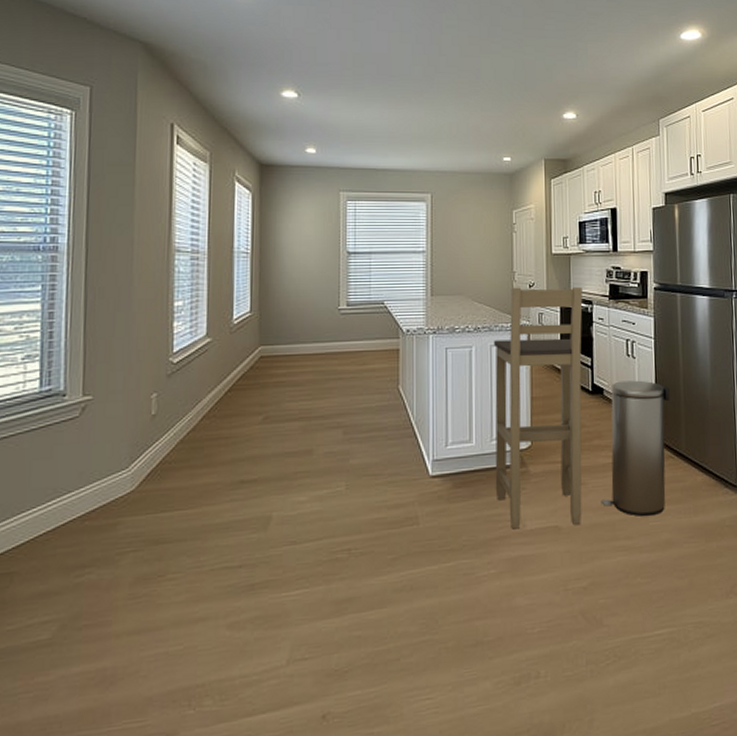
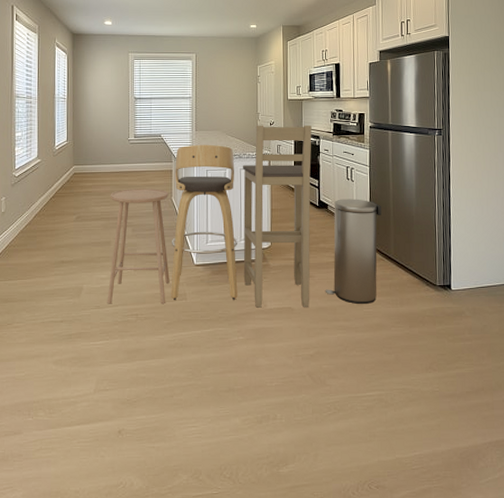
stool: none [306,374,395,538] -> present [107,188,170,304]
bar stool: none [397,313,488,527] -> present [171,144,238,301]

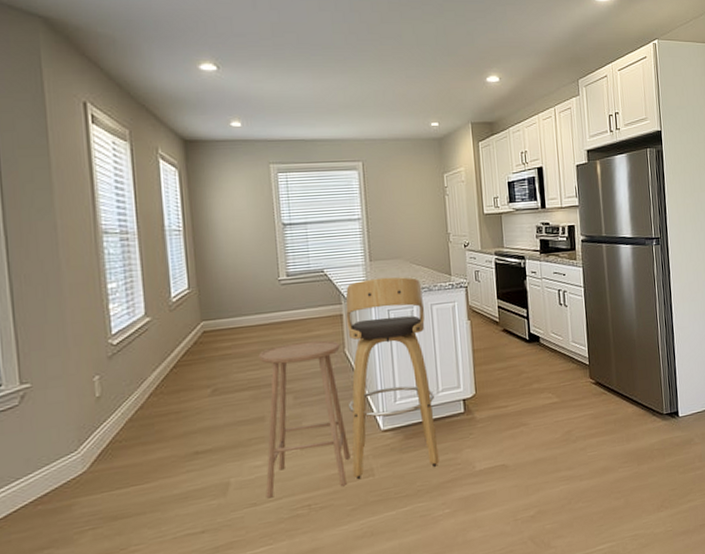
bar stool: present [243,125,312,308] -> none [434,243,527,472]
pedal bin: present [325,199,381,304] -> none [542,326,601,449]

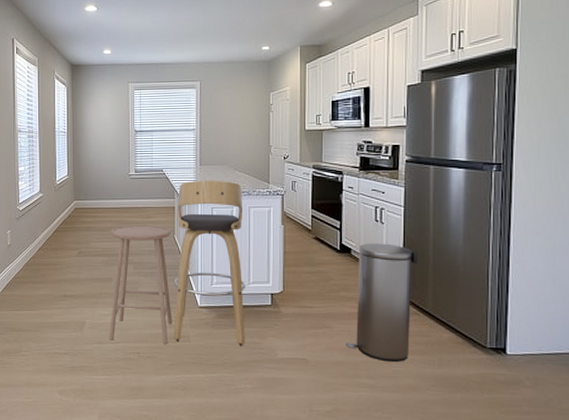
pedal bin: none [542,326,601,449] -> present [345,243,418,362]

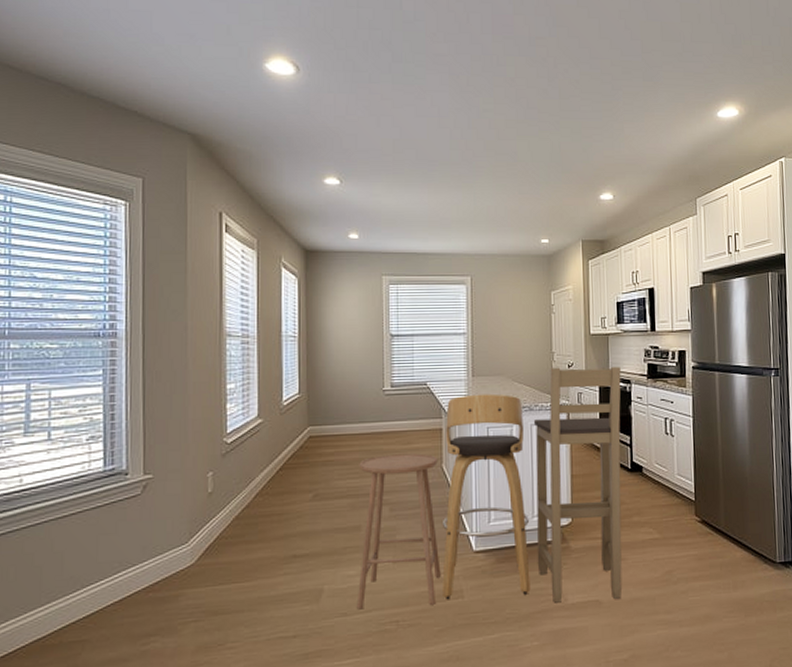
bar stool: none [251,158,333,360] -> present [534,366,623,603]
pedal bin: present [345,243,418,362] -> none [640,458,709,591]

